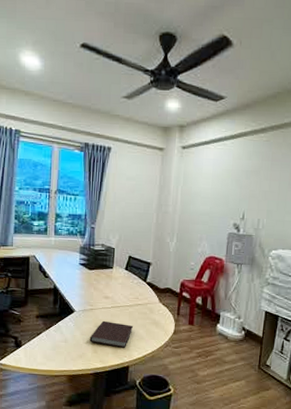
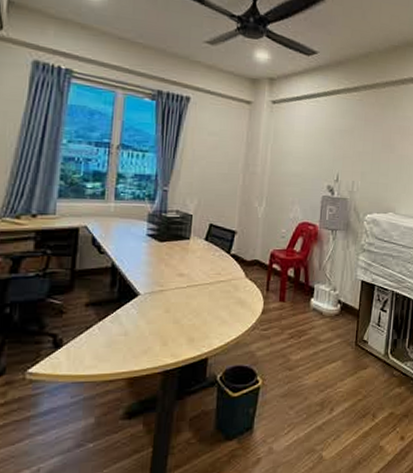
notebook: present [89,320,134,348] -> none [157,303,215,336]

